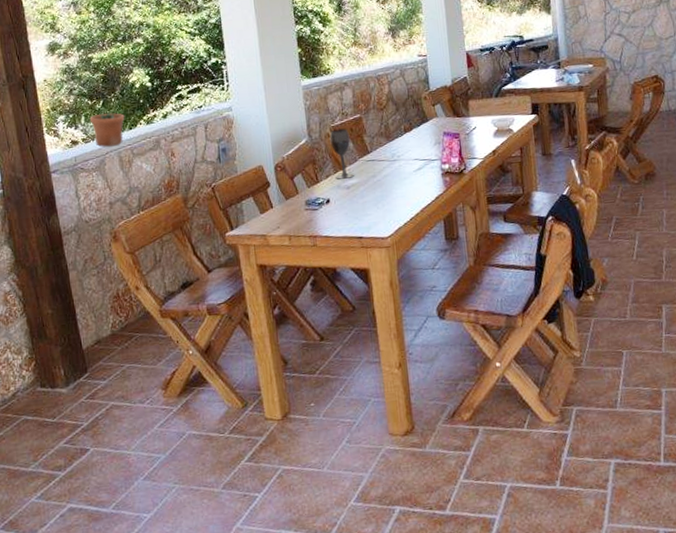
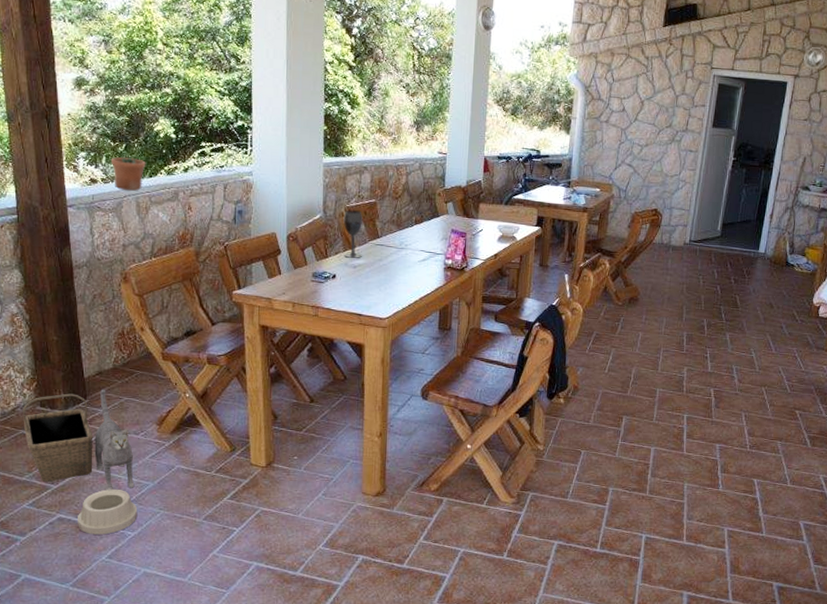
basket: none [22,368,101,470] -> present [22,393,94,482]
pet bowl: none [89,467,152,523] -> present [78,488,138,535]
cat: none [99,358,146,470] -> present [94,389,135,491]

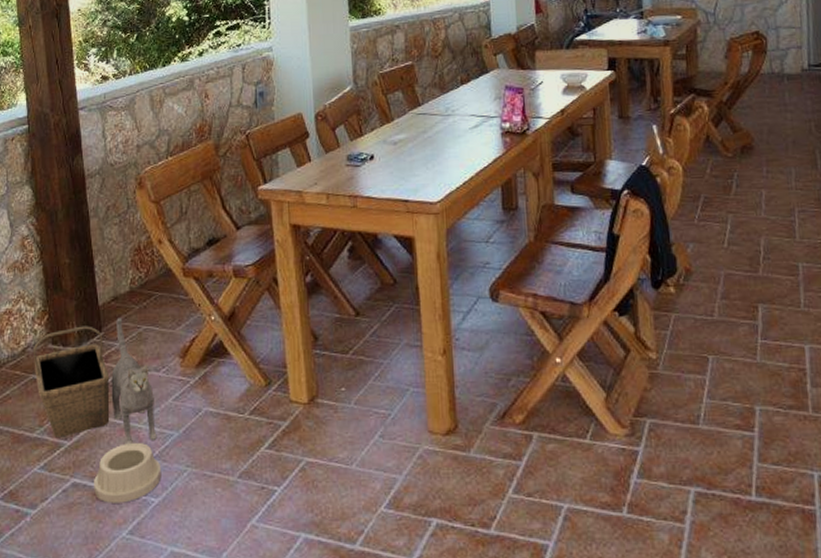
planter: present [110,157,146,192] -> none [122,47,159,86]
wine glass: present [343,210,363,258] -> none [377,76,402,133]

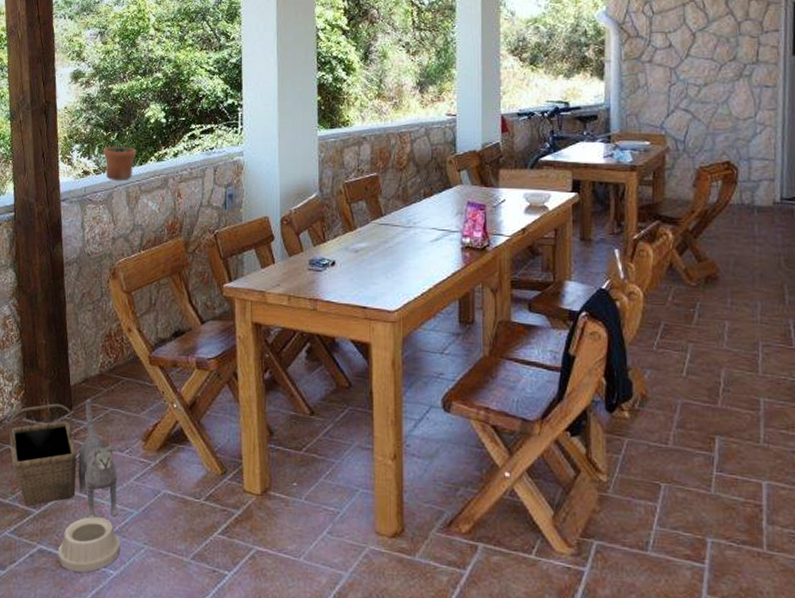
planter: none [122,47,159,86] -> present [103,145,137,182]

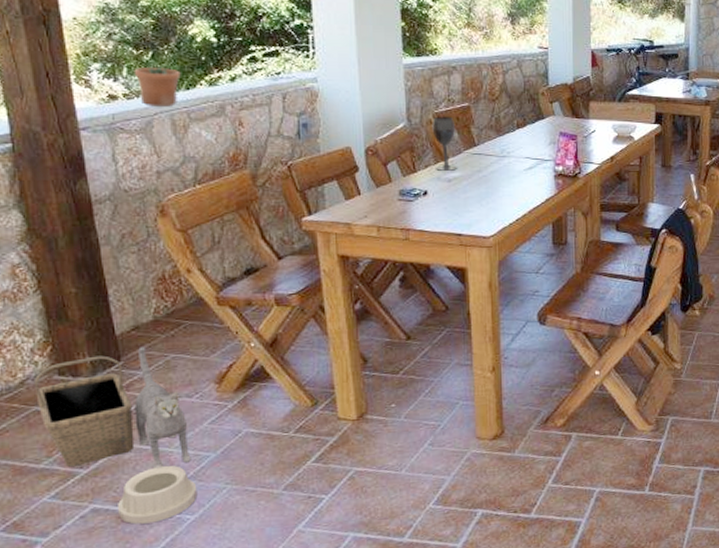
wine glass: none [342,186,364,241] -> present [432,116,457,171]

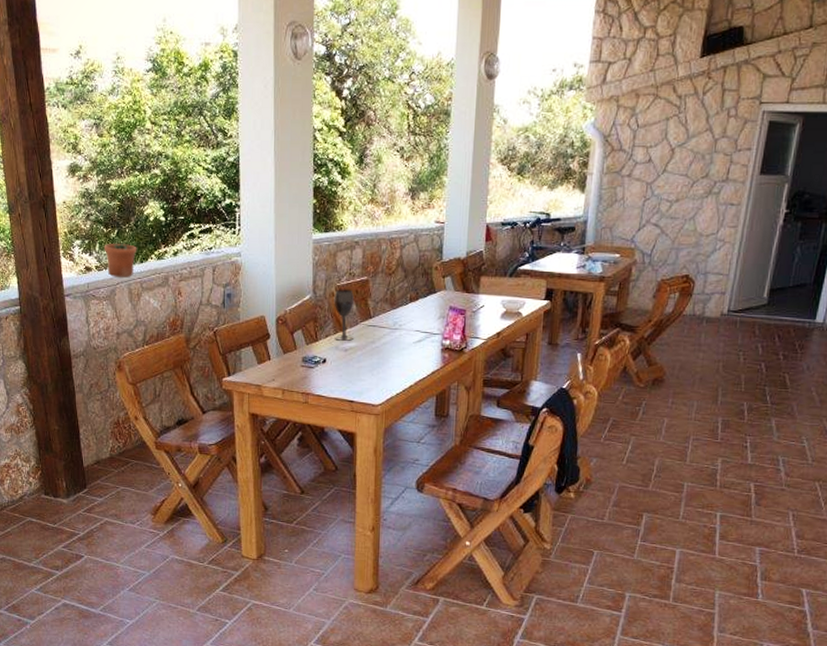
basket: present [34,355,135,467] -> none [29,482,93,568]
pet bowl: present [118,465,198,525] -> none [81,577,135,622]
cat: present [134,346,191,469] -> none [94,478,132,579]

